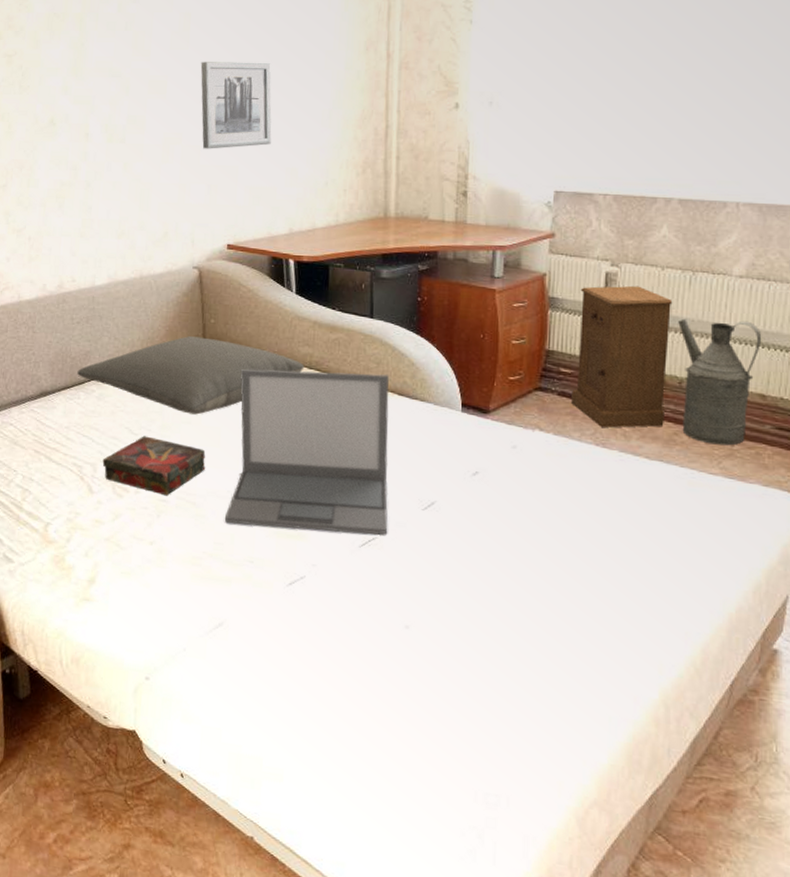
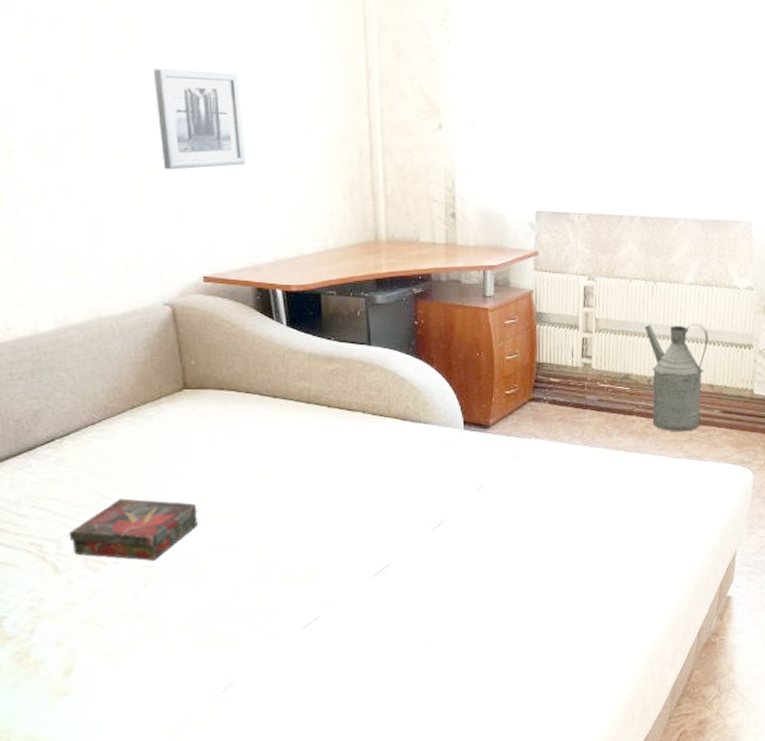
pillow: present [77,336,305,415] -> none [25,381,302,468]
laptop: present [224,369,389,535] -> none [225,401,401,579]
nightstand: present [571,285,673,428] -> none [561,297,640,428]

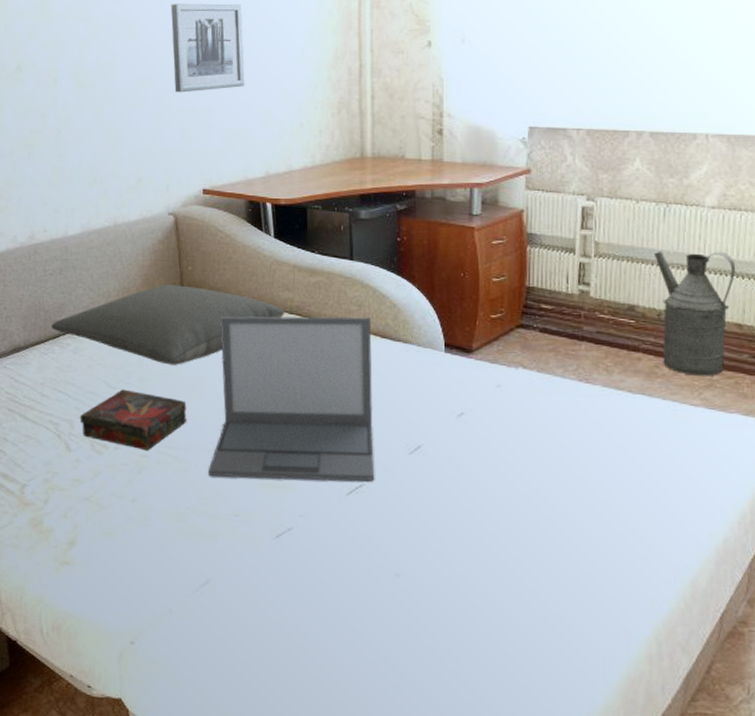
pillow: none [25,381,302,468] -> present [51,285,285,365]
laptop: none [225,401,401,579] -> present [207,316,375,482]

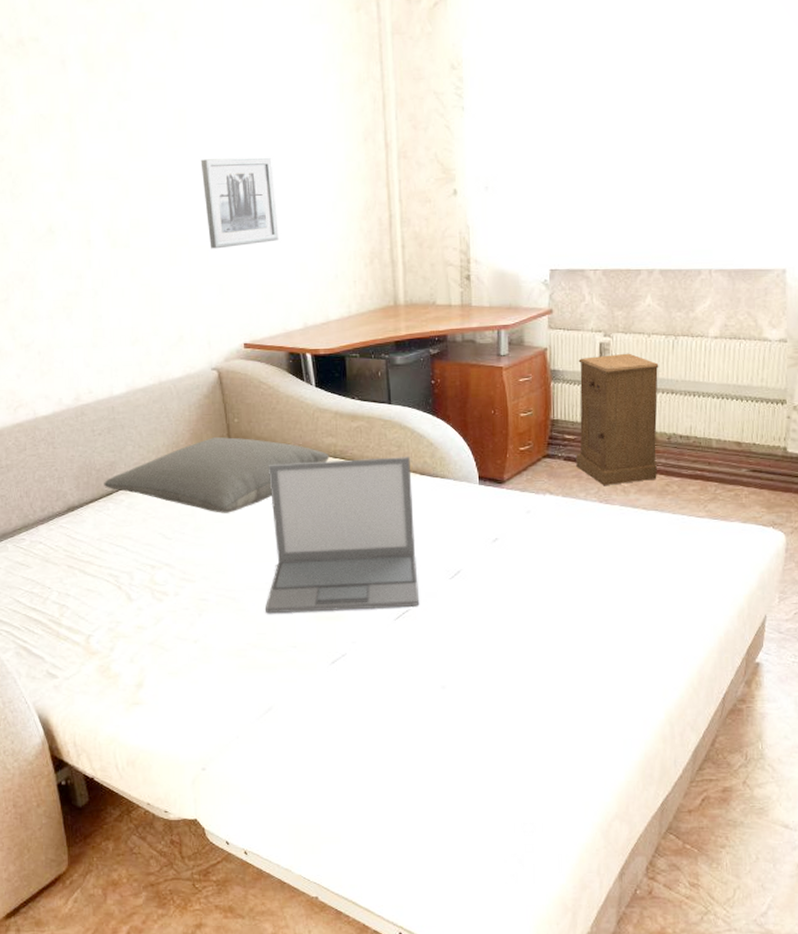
book: present [80,389,187,451] -> none [139,539,241,595]
nightstand: none [553,219,648,363] -> present [576,353,659,485]
watering can: present [654,251,736,376] -> none [665,377,736,491]

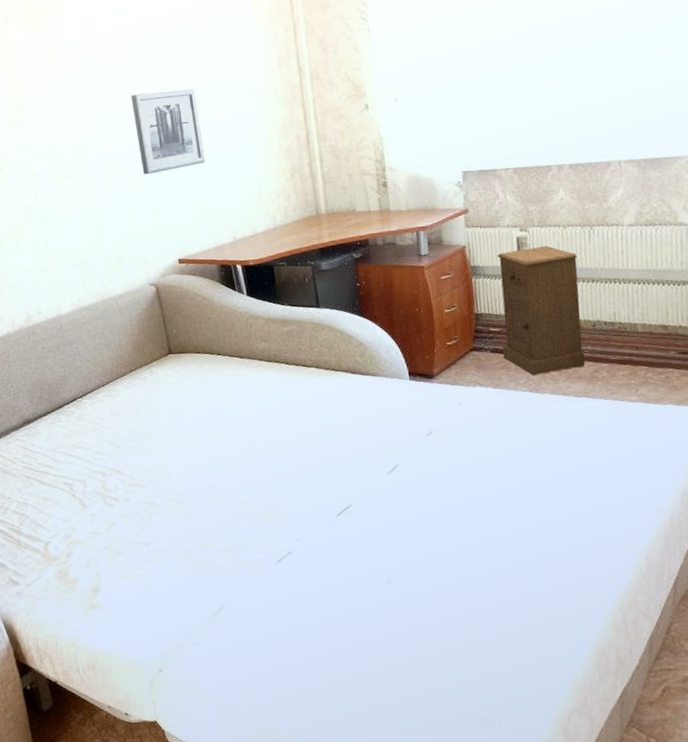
pillow: present [104,437,330,513] -> none [55,347,264,420]
laptop: present [264,457,420,614] -> none [207,357,360,515]

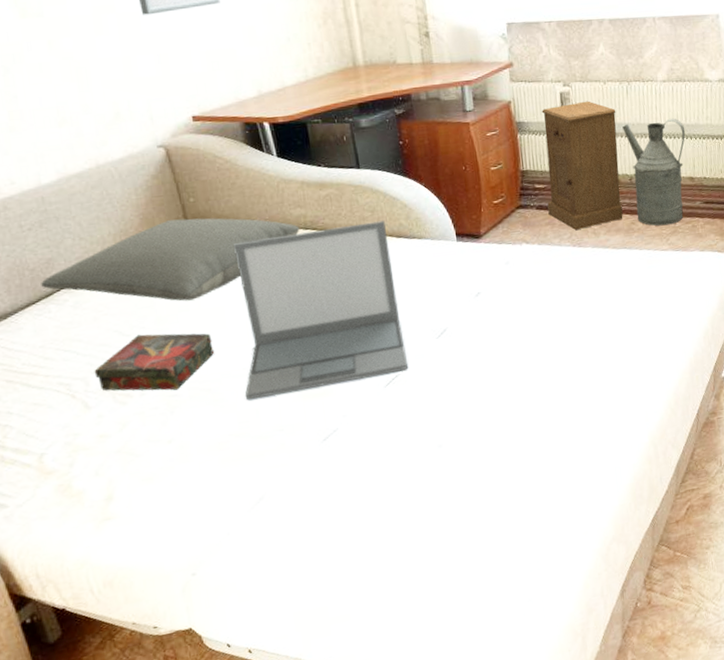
pillow: none [55,347,264,420] -> present [41,218,300,301]
book: none [91,446,186,499] -> present [94,333,214,391]
laptop: none [207,357,360,515] -> present [234,220,409,401]
watering can: none [584,263,657,376] -> present [622,118,686,226]

